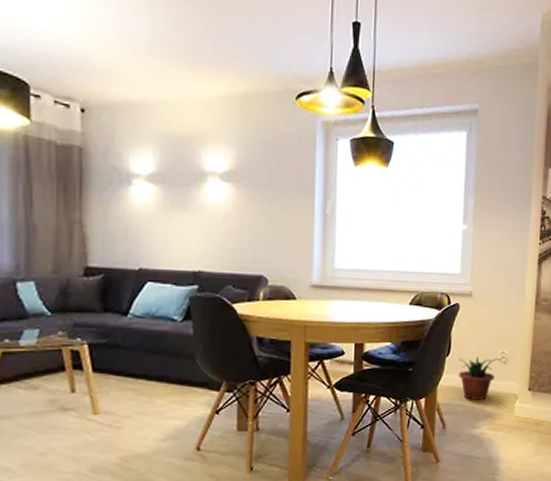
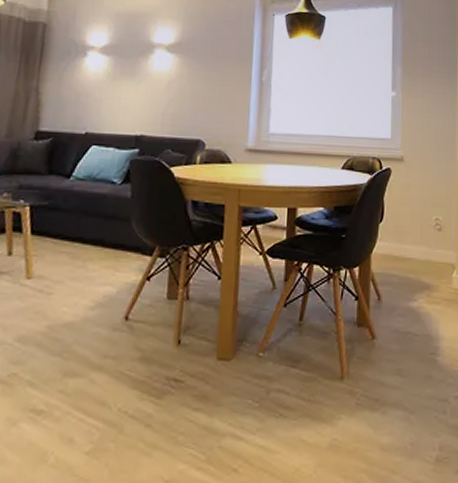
potted plant: present [458,357,503,400] -> none [392,223,438,270]

